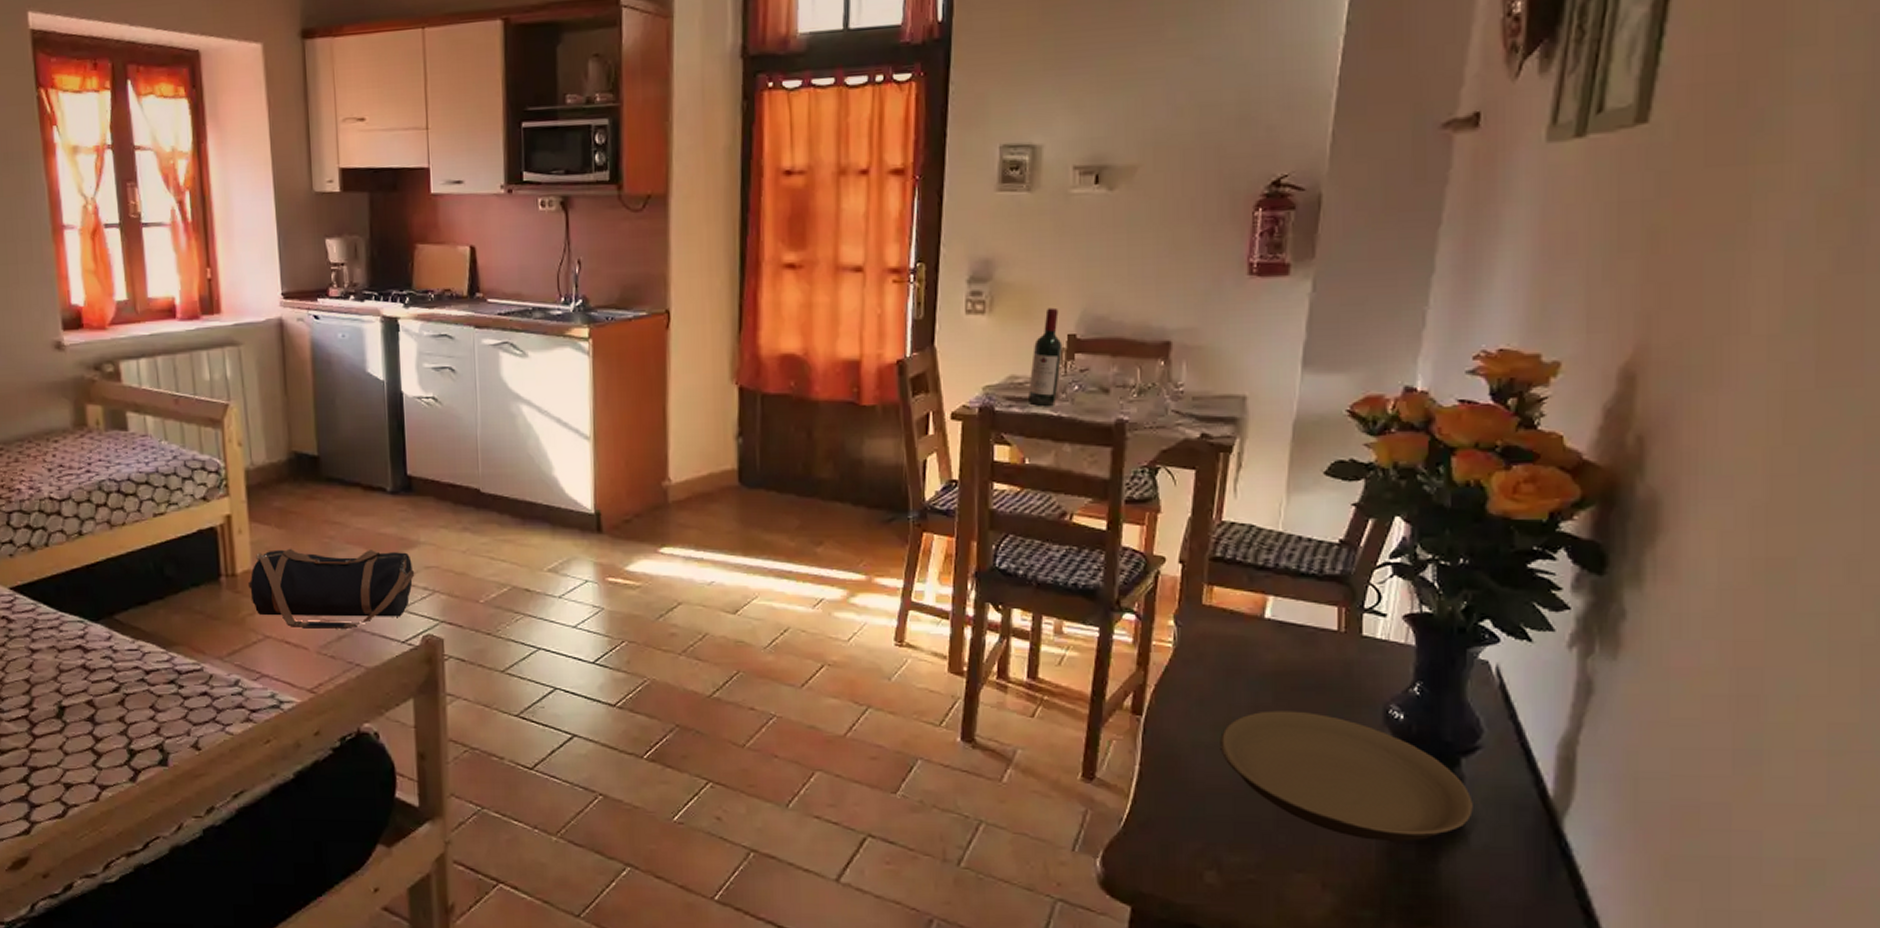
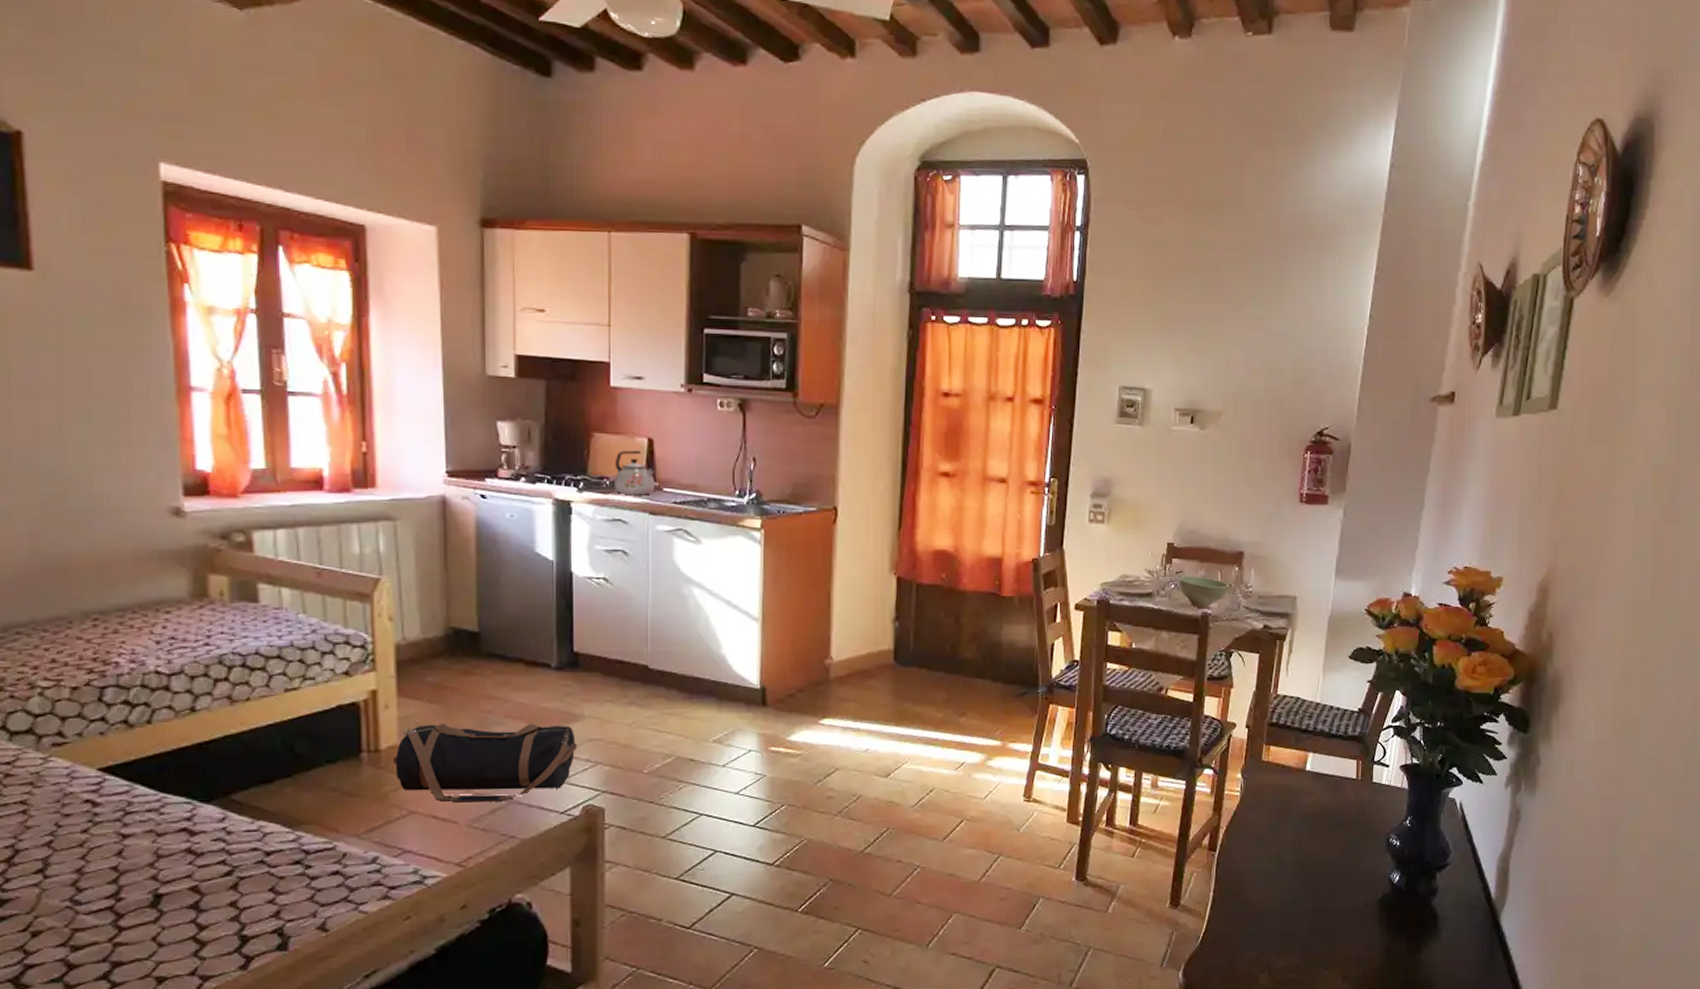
kettle: none [438,260,480,309] -> present [613,450,656,495]
wine bottle: present [1028,307,1063,406] -> none [1136,521,1163,600]
bowl: none [1084,373,1152,415] -> present [1178,575,1229,609]
decorative bowl: present [1220,710,1473,842] -> none [1272,842,1444,941]

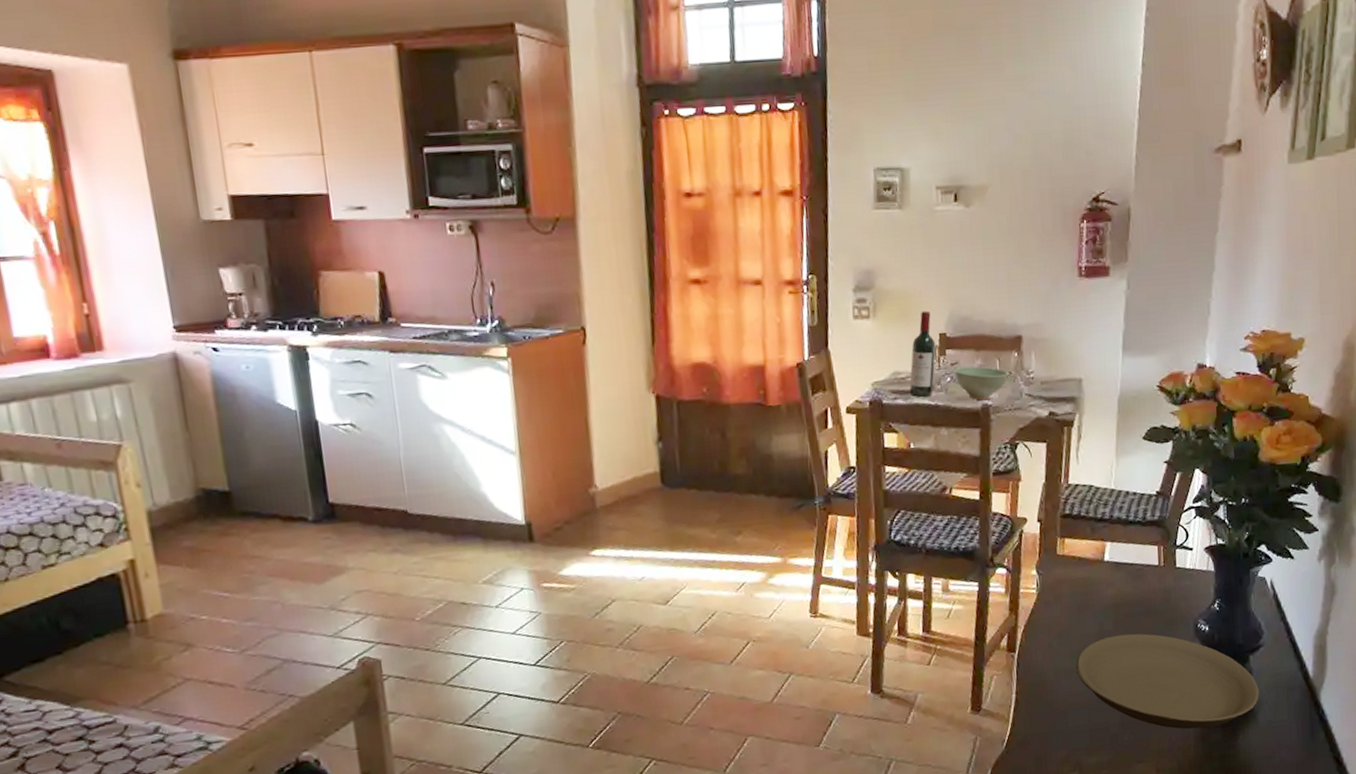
duffel bag: present [393,723,578,803] -> none [161,579,346,667]
kettle: present [613,450,656,495] -> none [346,286,393,335]
wine bottle: none [1136,521,1163,600] -> present [909,310,936,397]
decorative bowl: none [1272,842,1444,941] -> present [1076,633,1259,729]

